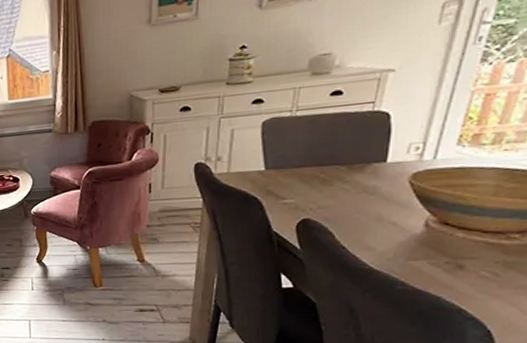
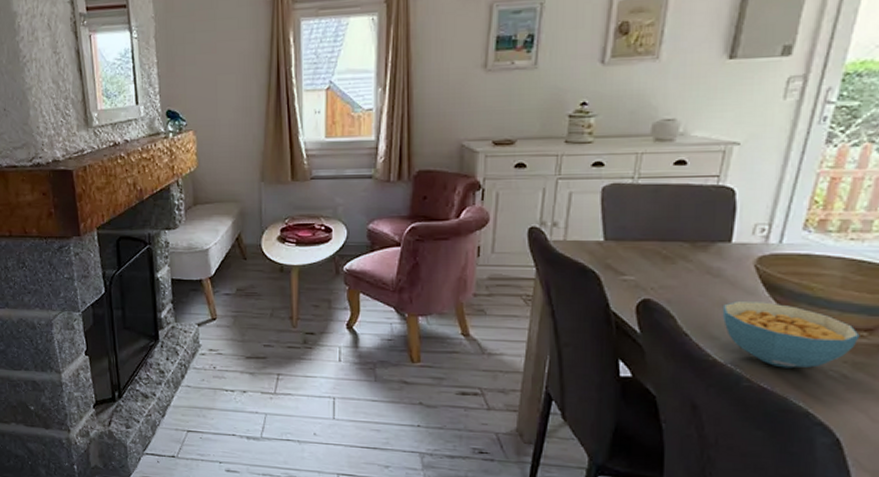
cereal bowl: none [377,213,512,271] -> present [722,301,860,368]

